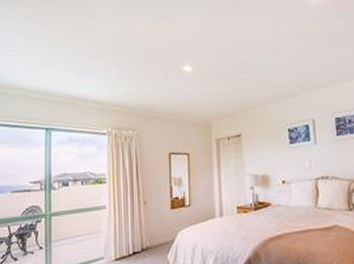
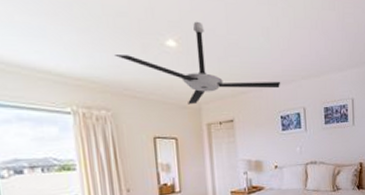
ceiling fan: none [142,47,288,122] -> present [115,21,281,105]

